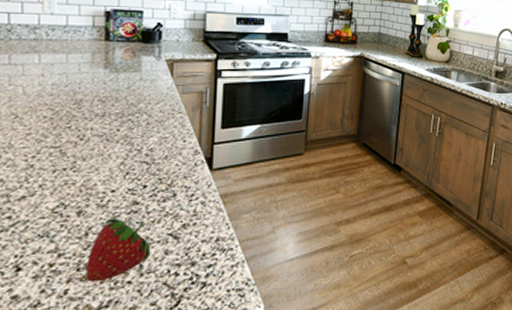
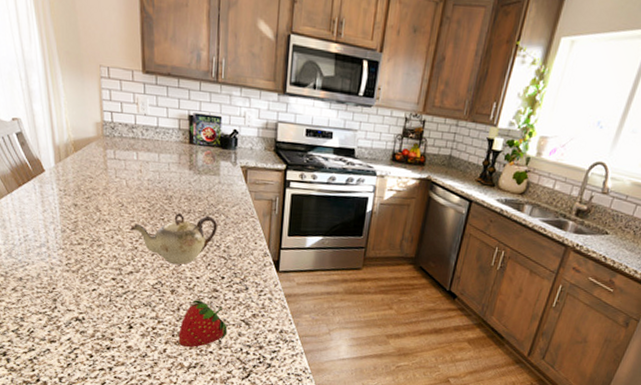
teapot: none [24,117,139,180] -> present [130,212,218,265]

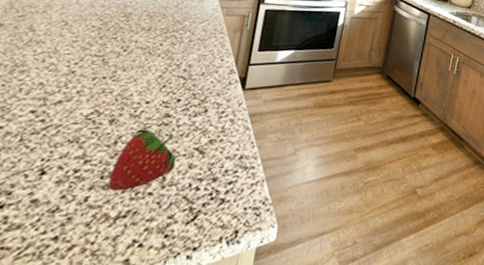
teapot: present [130,212,218,265] -> none [69,30,181,89]

